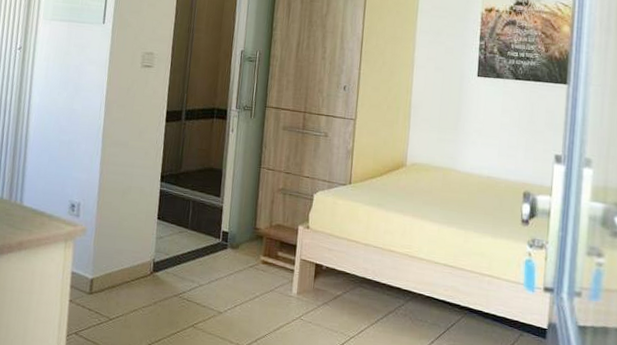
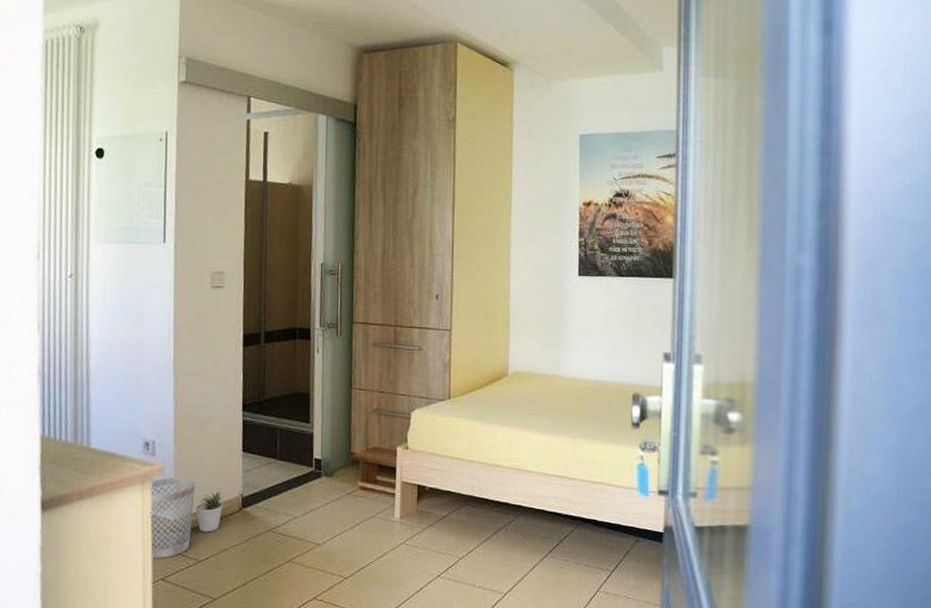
wastebasket: none [69,238,113,314] -> present [150,477,196,558]
potted plant: none [111,252,137,293] -> present [195,489,224,532]

